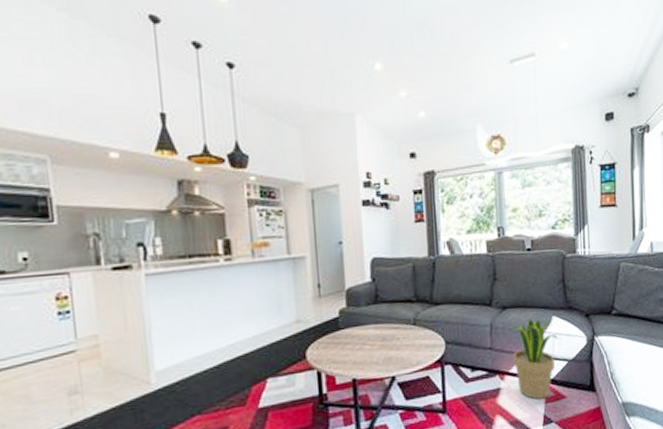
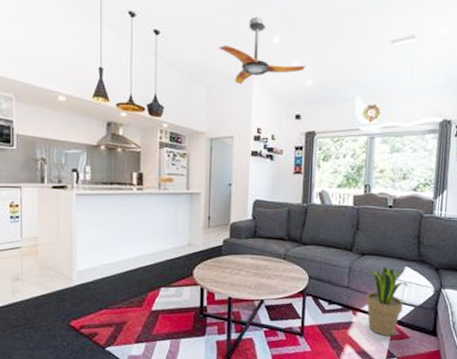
ceiling fan: none [309,40,415,123] -> present [218,16,305,85]

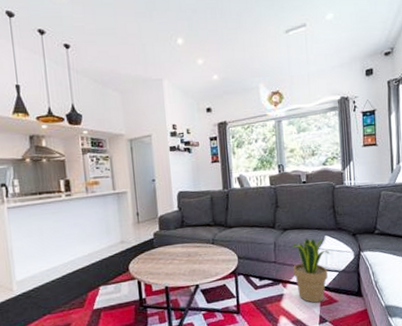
ceiling fan: present [218,16,305,85] -> none [127,22,210,87]

